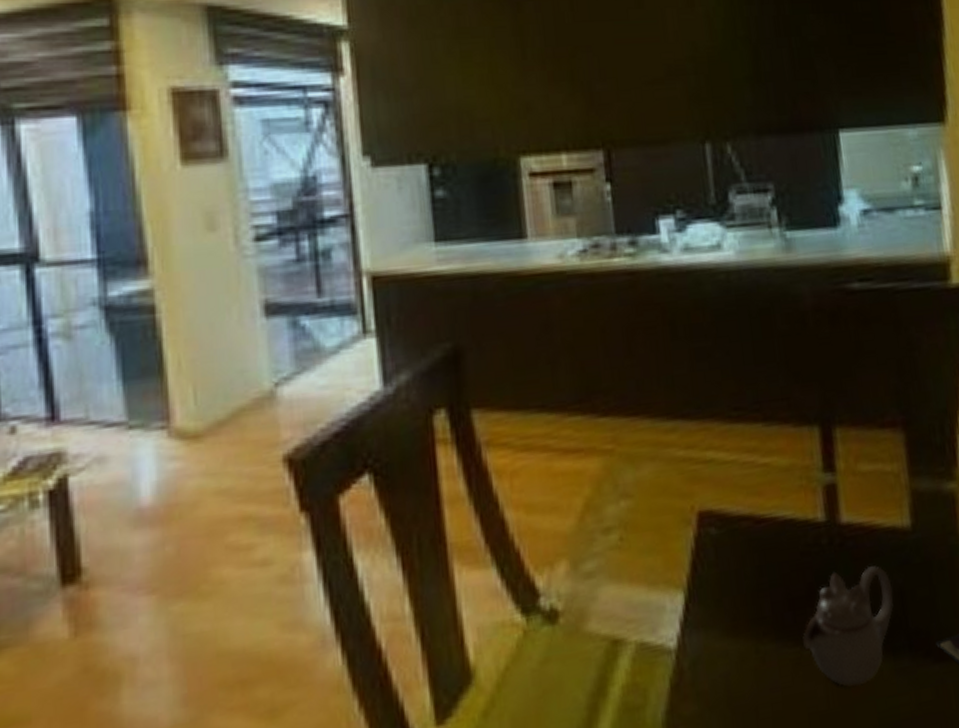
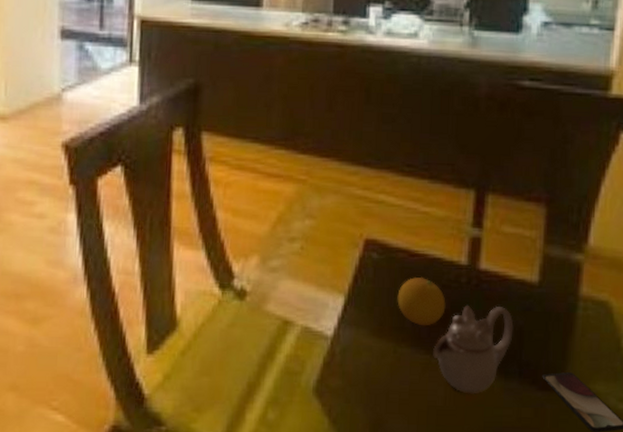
fruit: none [748,547,809,611] -> present [397,276,446,326]

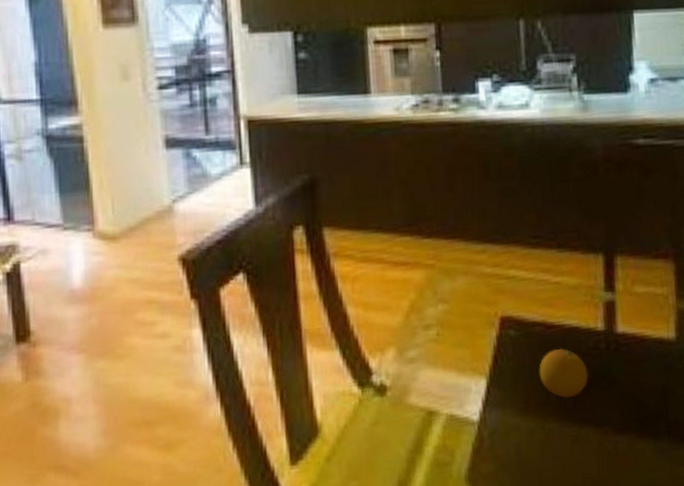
teapot: present [432,306,514,394] -> none [580,368,657,461]

